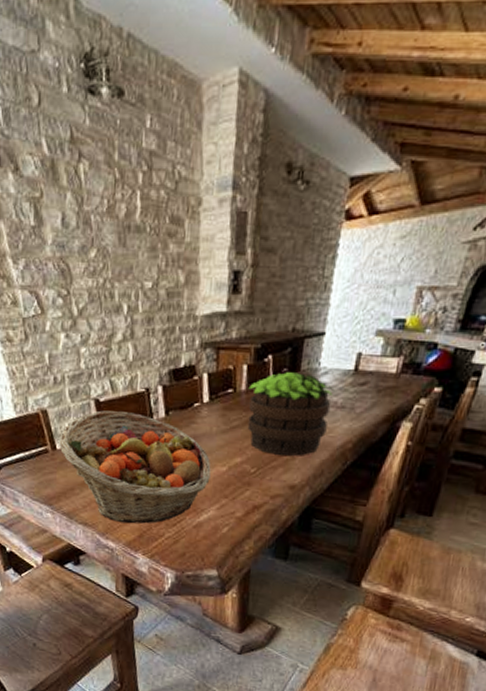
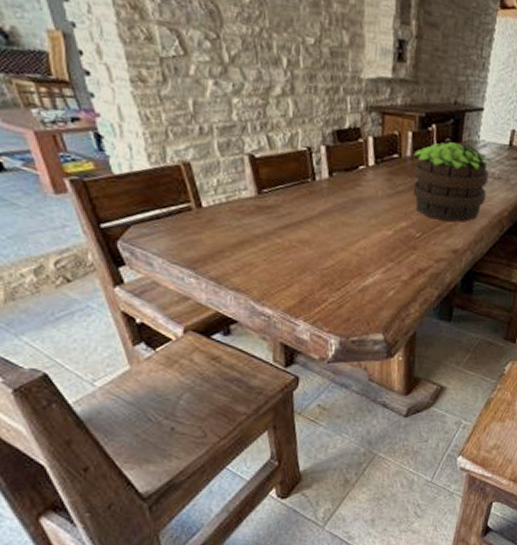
fruit basket: present [59,410,211,524] -> none [205,167,377,289]

